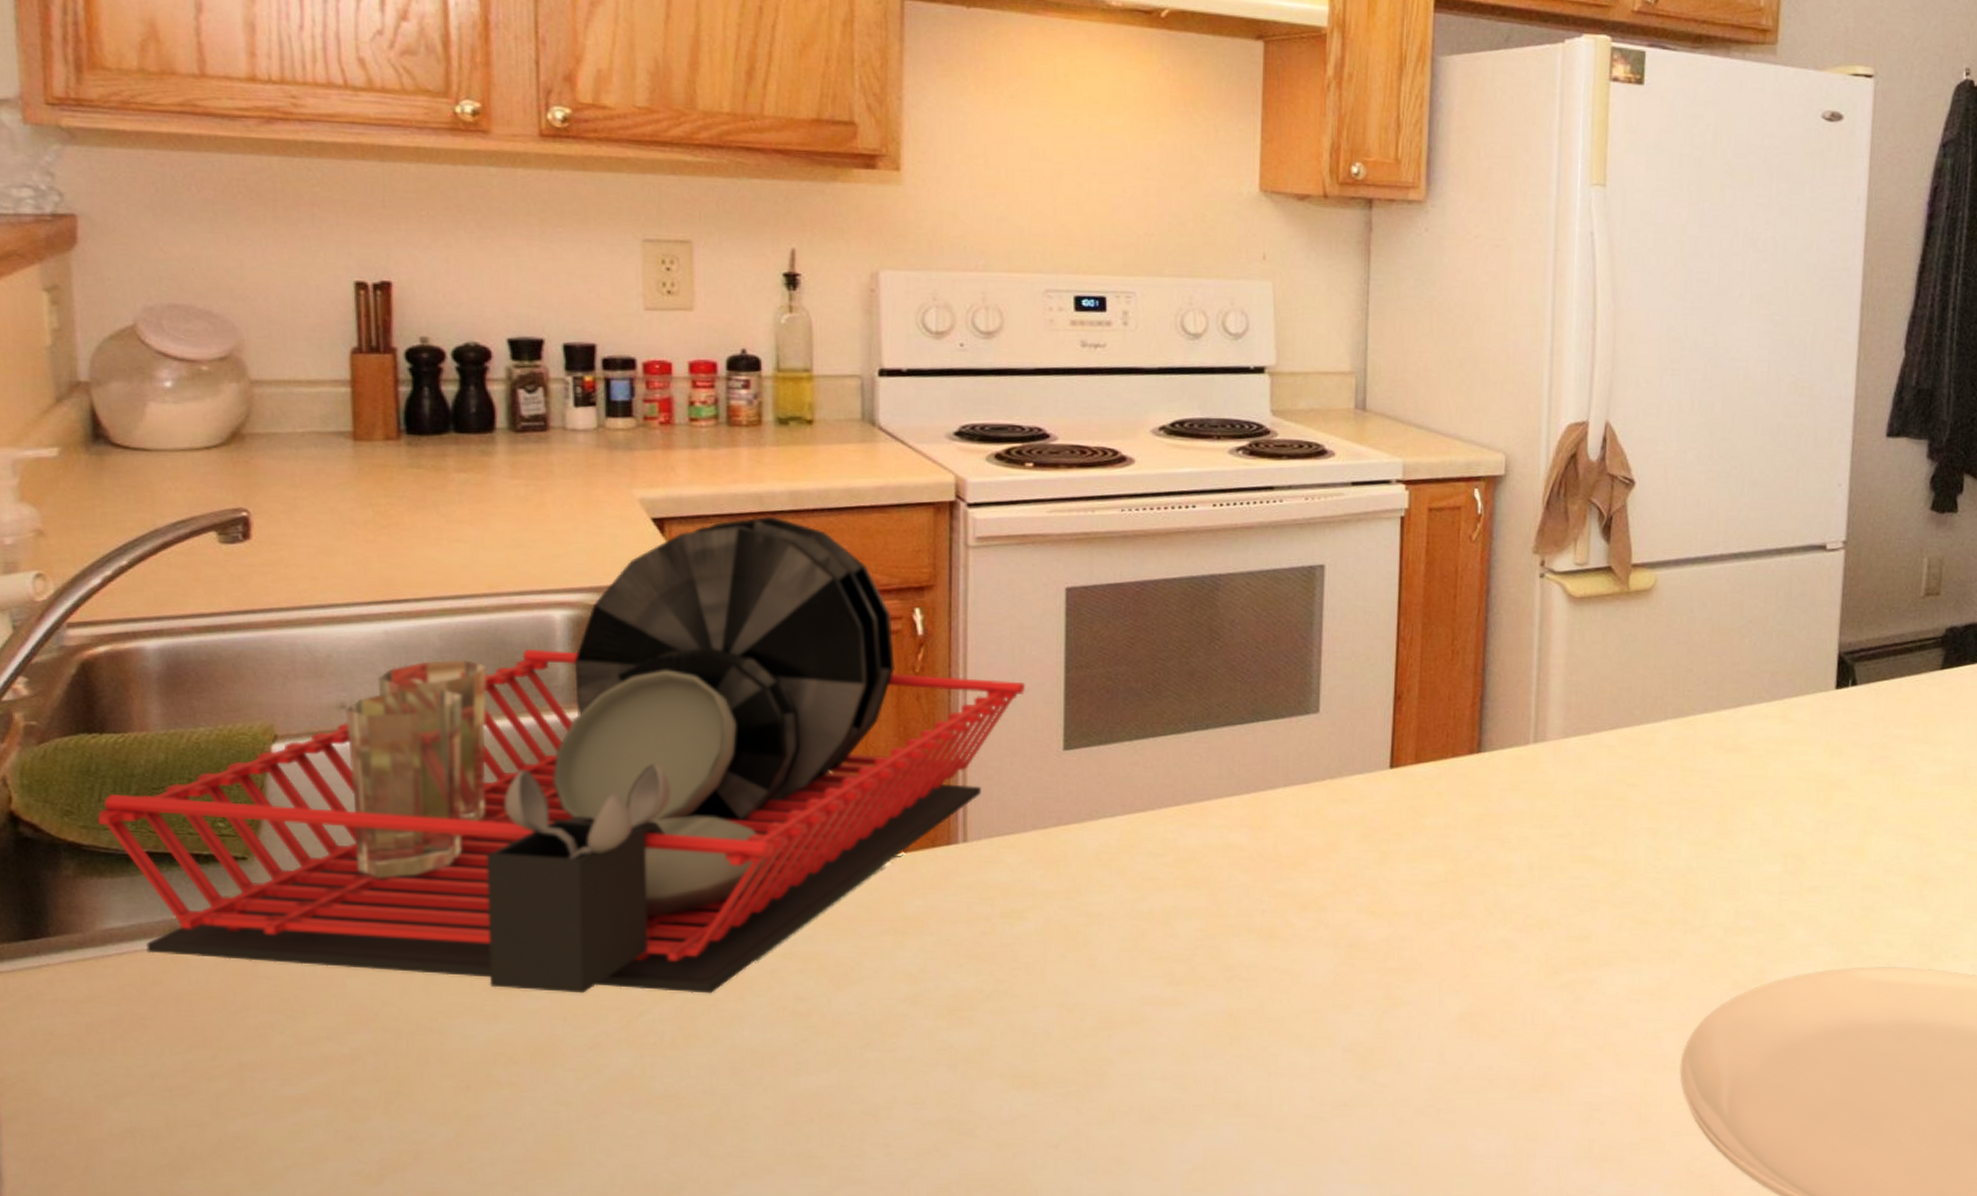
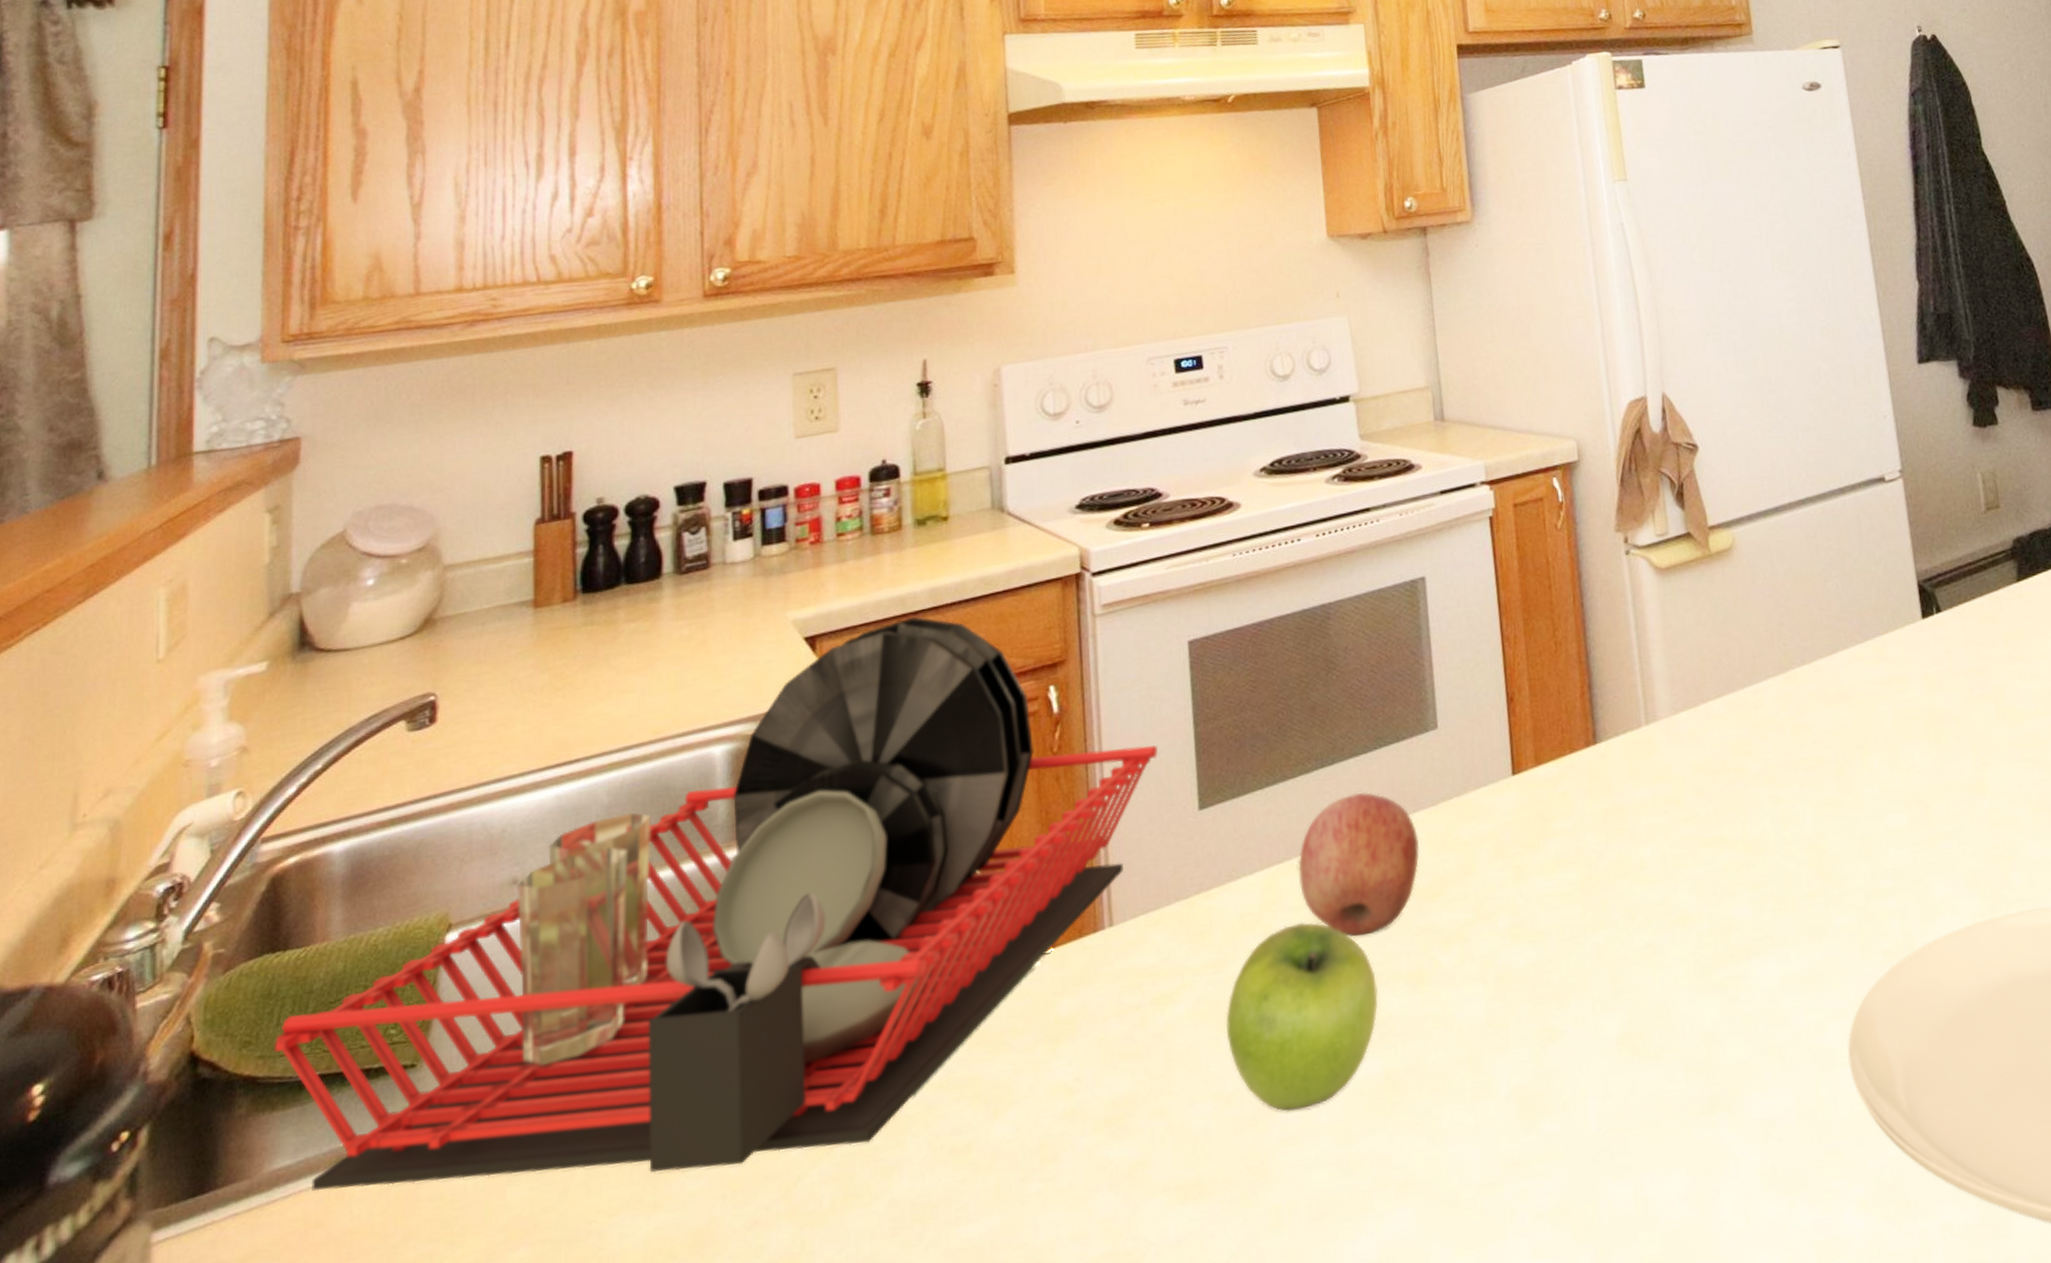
fruit: none [1073,867,1229,1029] -> present [1225,922,1379,1111]
fruit: none [1161,759,1287,889] -> present [1298,791,1420,938]

